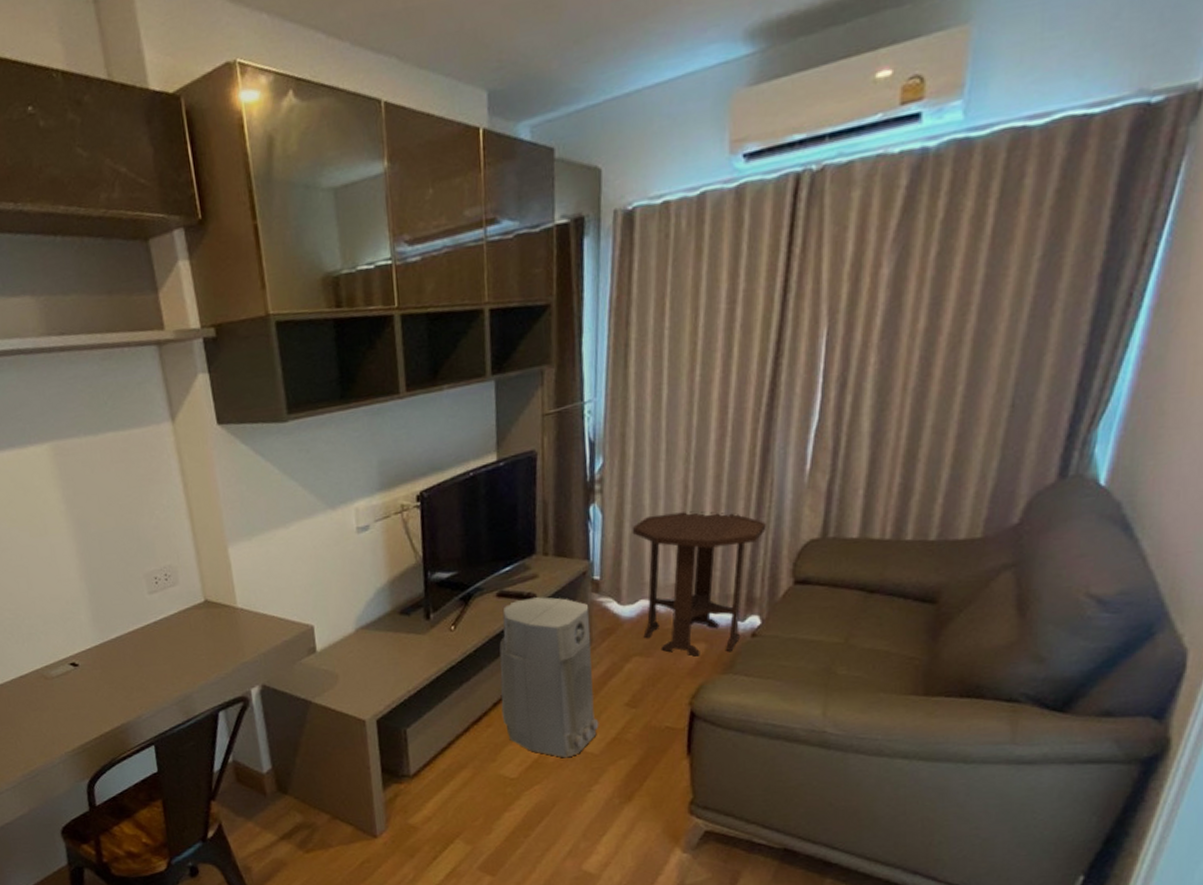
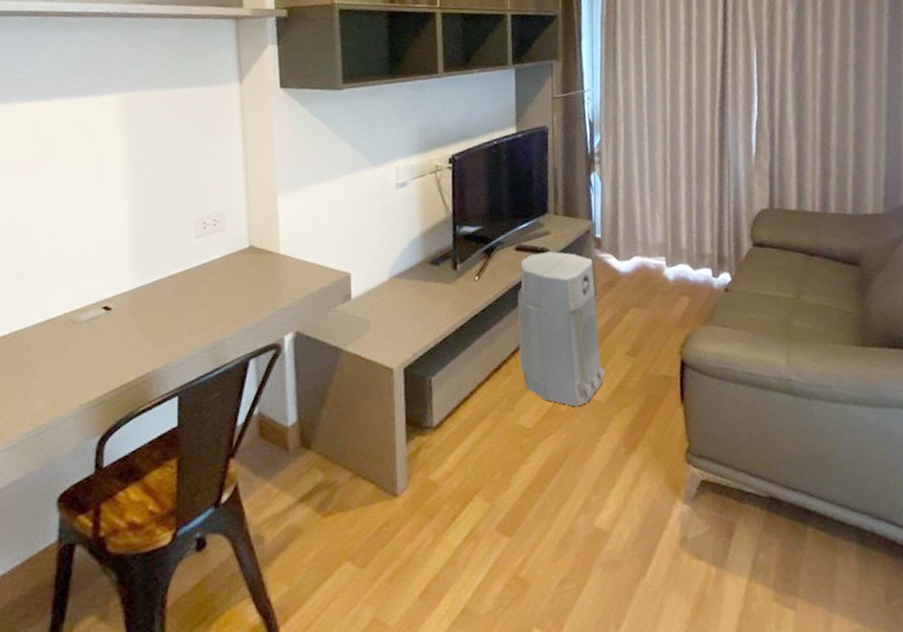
side table: present [632,511,768,656] -> none [625,182,729,309]

